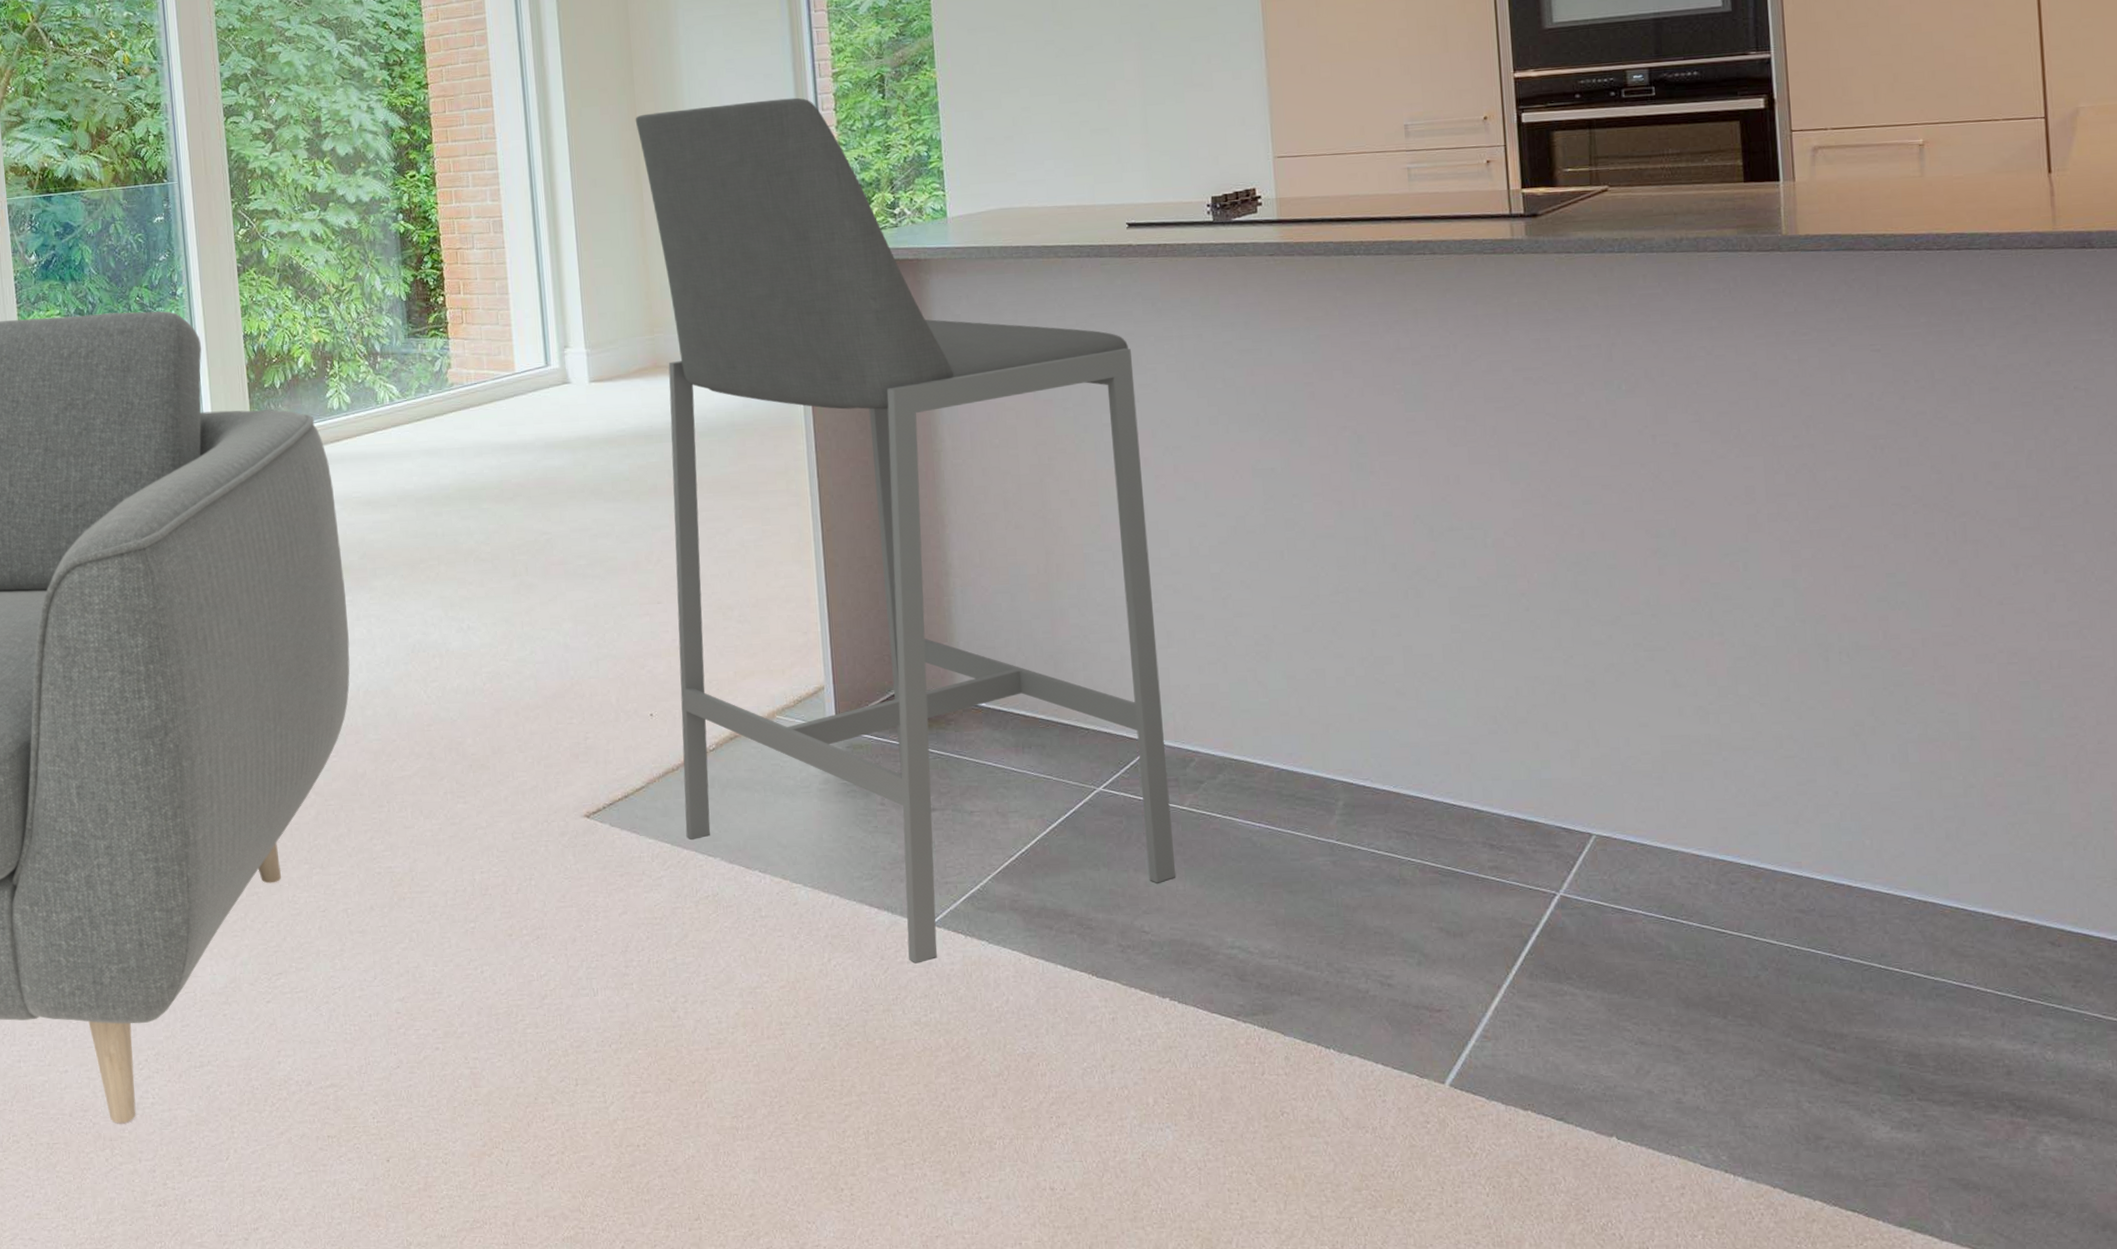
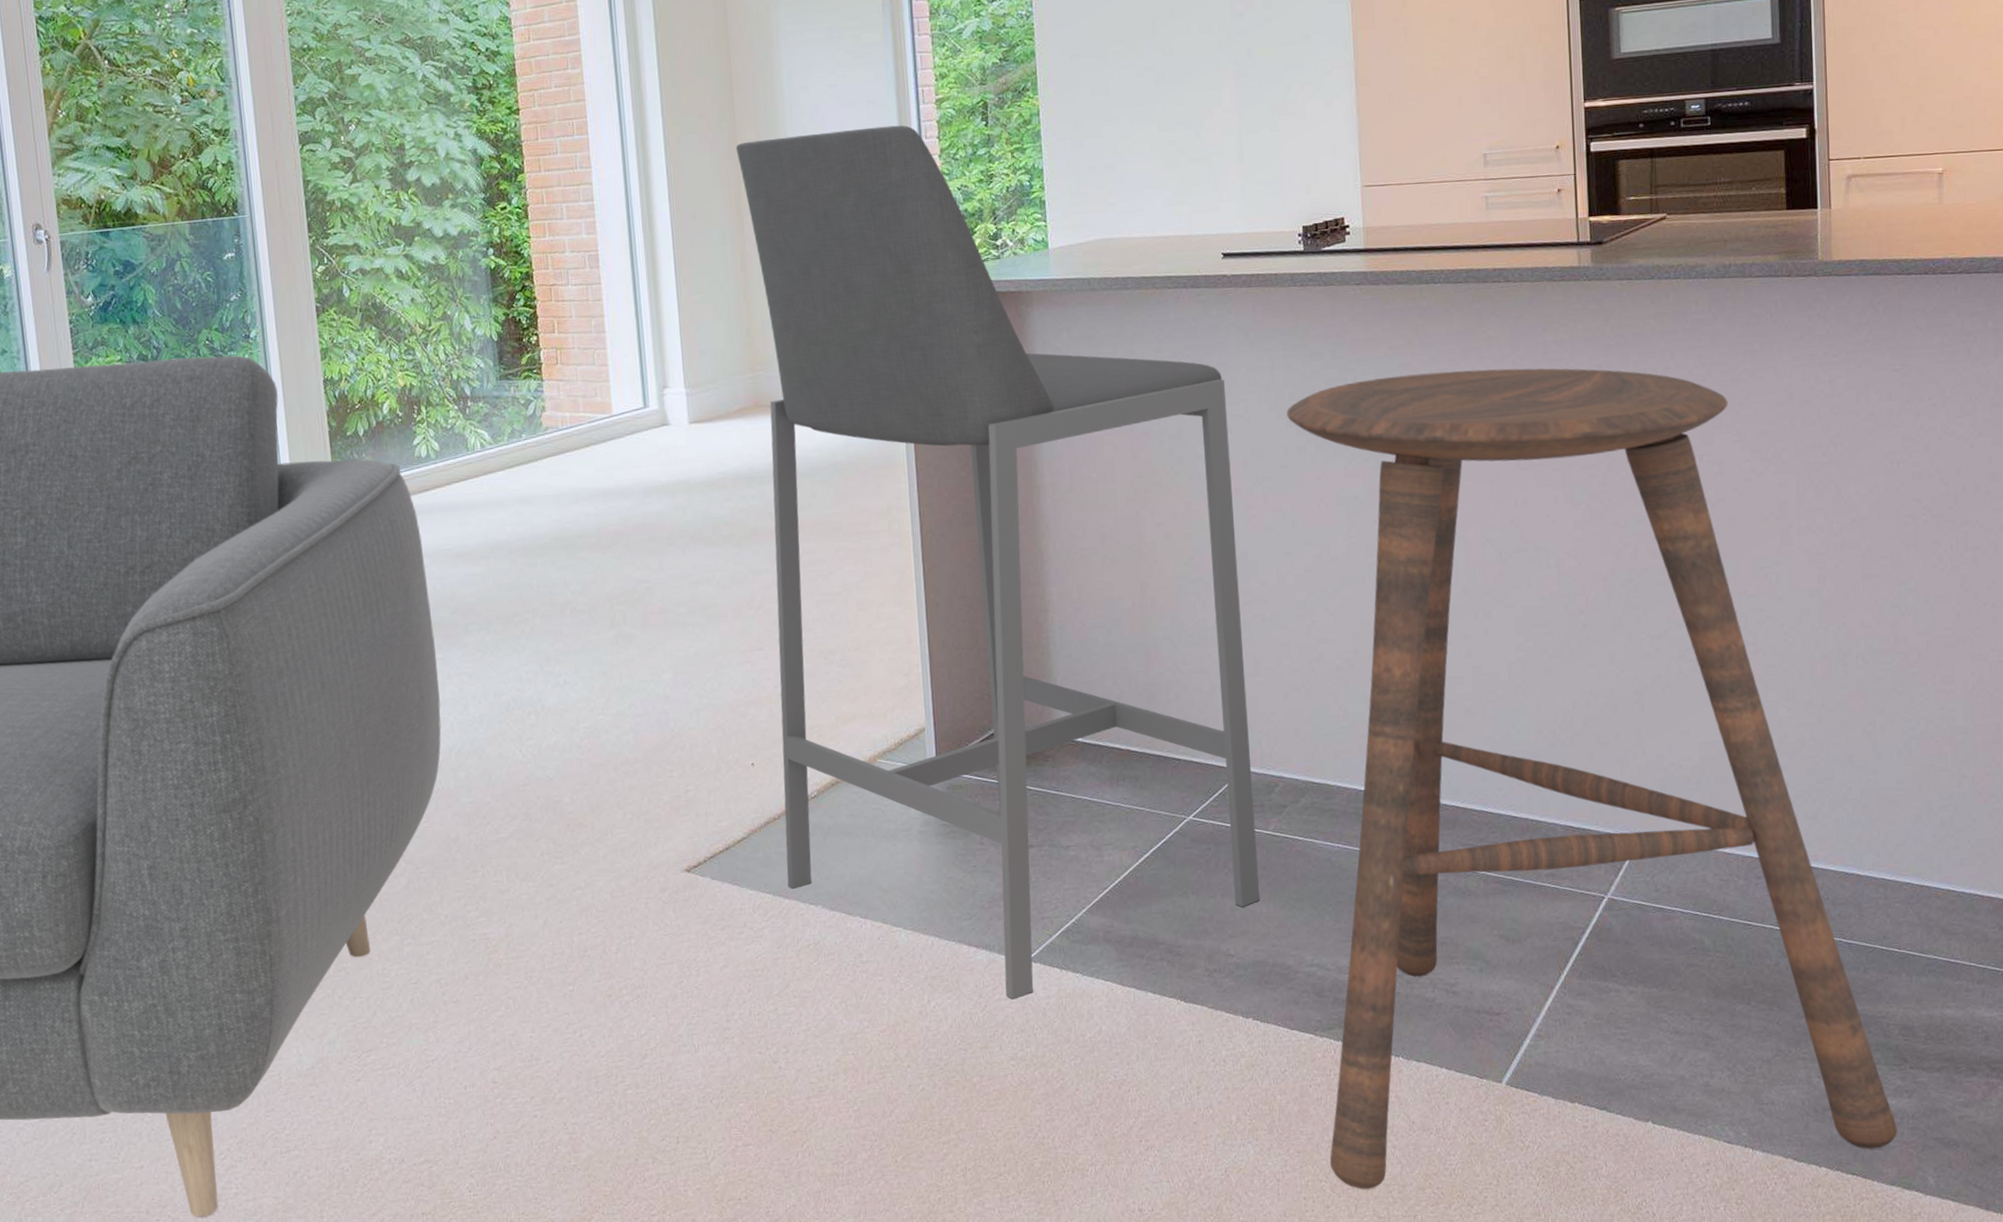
bar stool: none [1197,342,1905,1185] -> present [1287,368,1897,1189]

